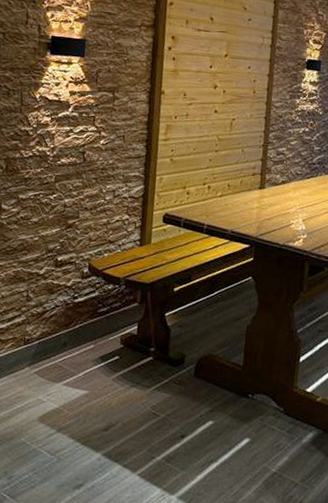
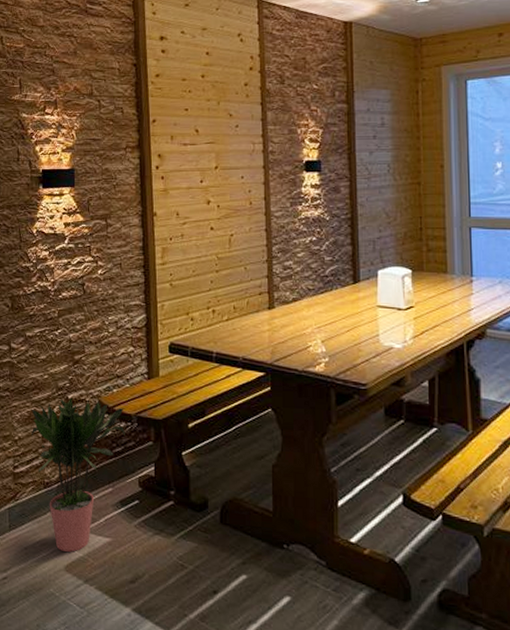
potted plant: none [16,260,115,404] -> present [30,398,125,552]

